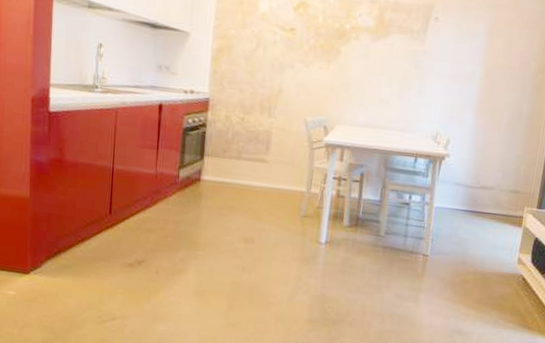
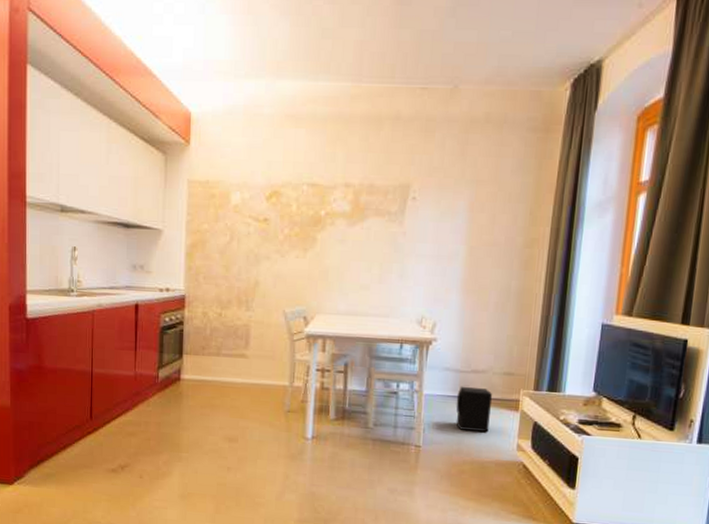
speaker: none [462,200,499,246] -> present [456,386,493,433]

